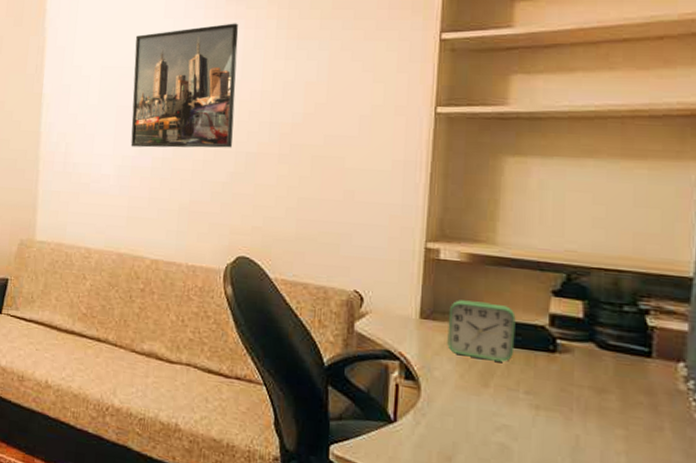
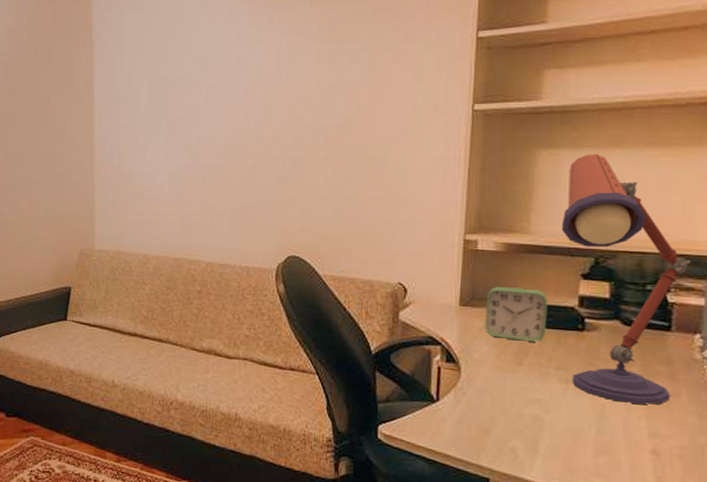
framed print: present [130,23,239,148] -> none [182,29,283,156]
desk lamp: none [530,164,672,439] -> present [561,154,691,405]

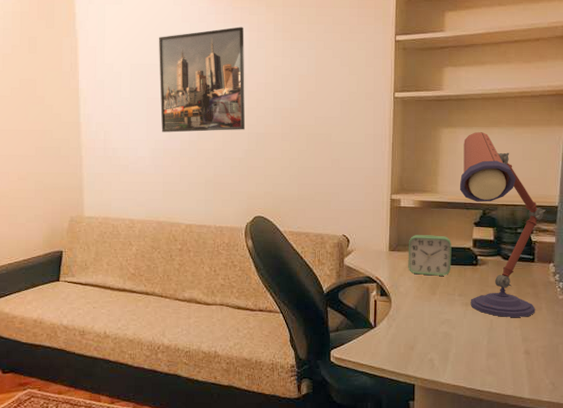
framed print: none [182,29,283,156] -> present [158,26,246,133]

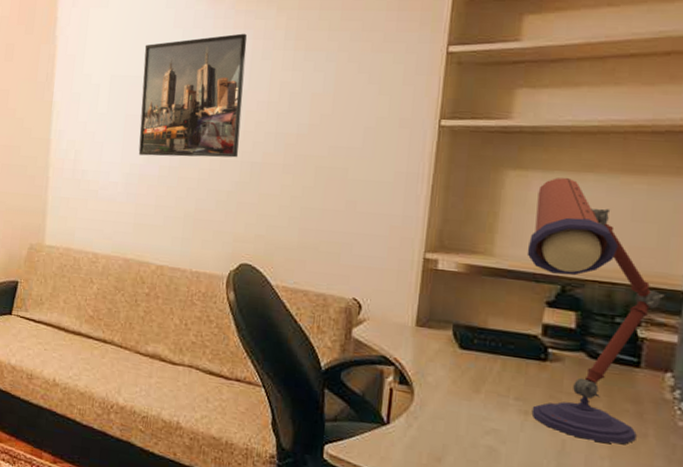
alarm clock: present [408,235,452,276] -> none [441,309,510,370]

